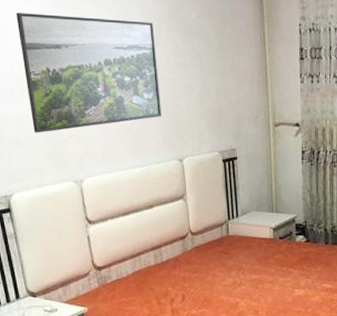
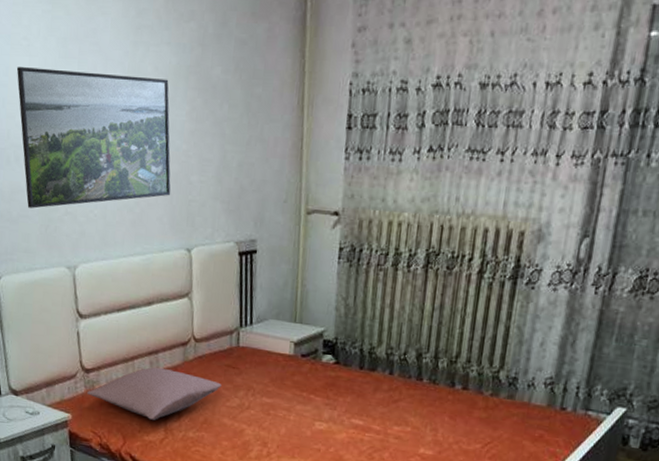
pillow: none [100,260,217,304] -> present [87,367,222,420]

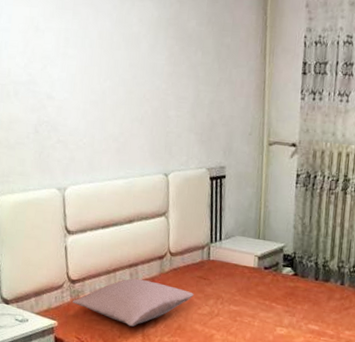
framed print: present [16,67,171,209] -> none [18,15,152,137]

